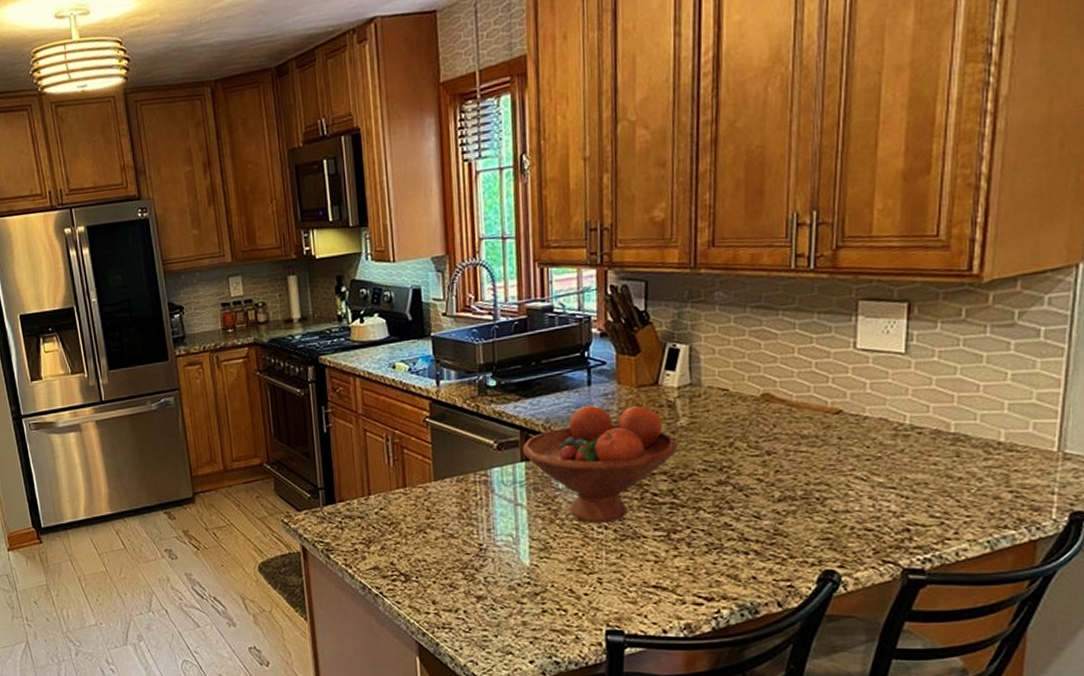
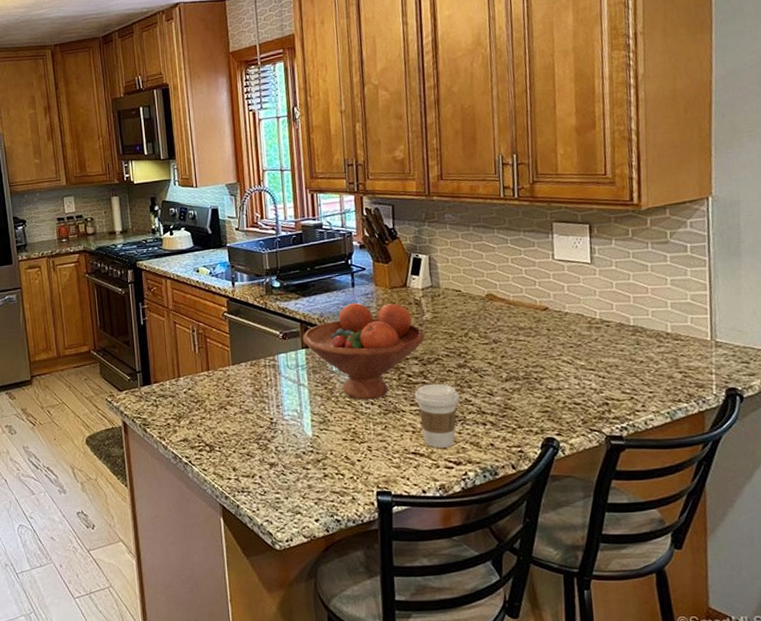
coffee cup: none [659,504,718,581] -> present [414,383,460,448]

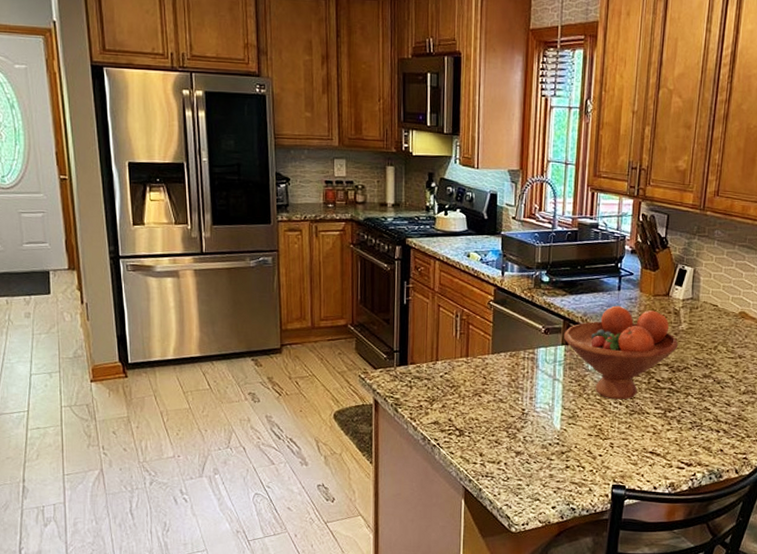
coffee cup: present [414,383,460,448] -> none [660,390,701,450]

